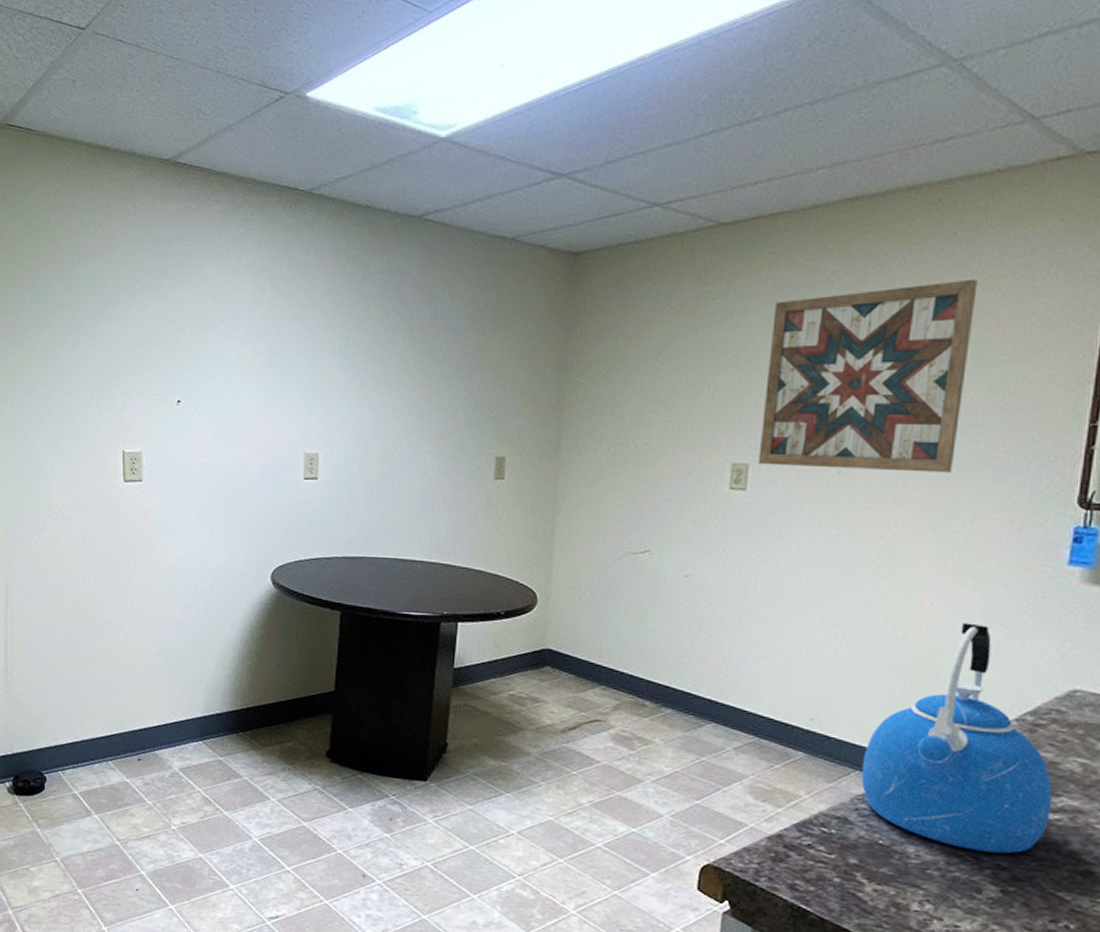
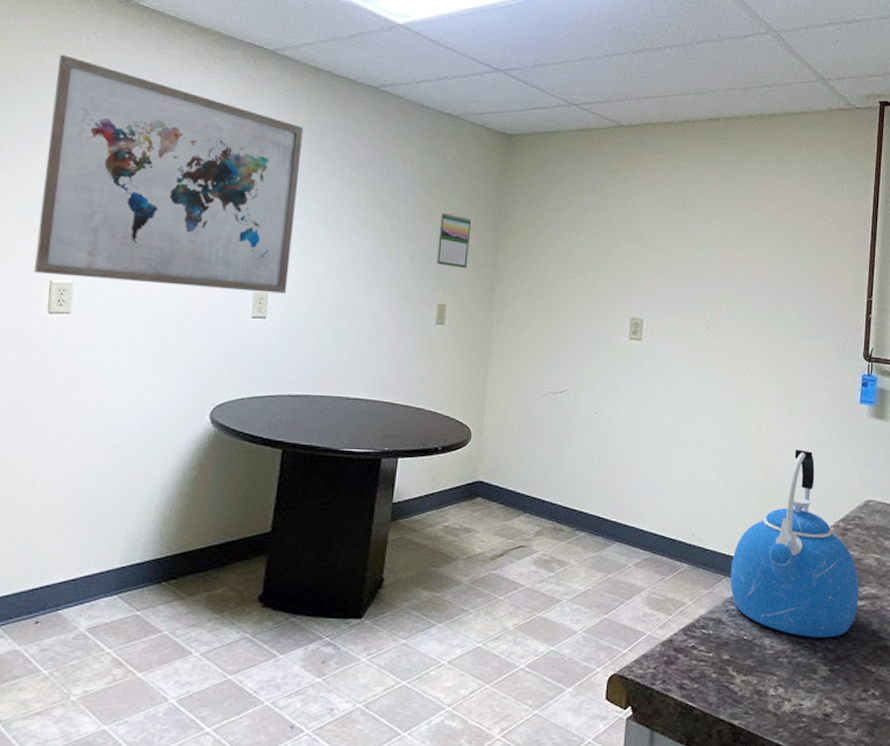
wall art: none [108,226,345,453] -> present [33,54,304,294]
calendar: none [492,352,533,416] -> present [436,212,472,269]
wall art: present [758,279,978,473] -> none [650,187,795,331]

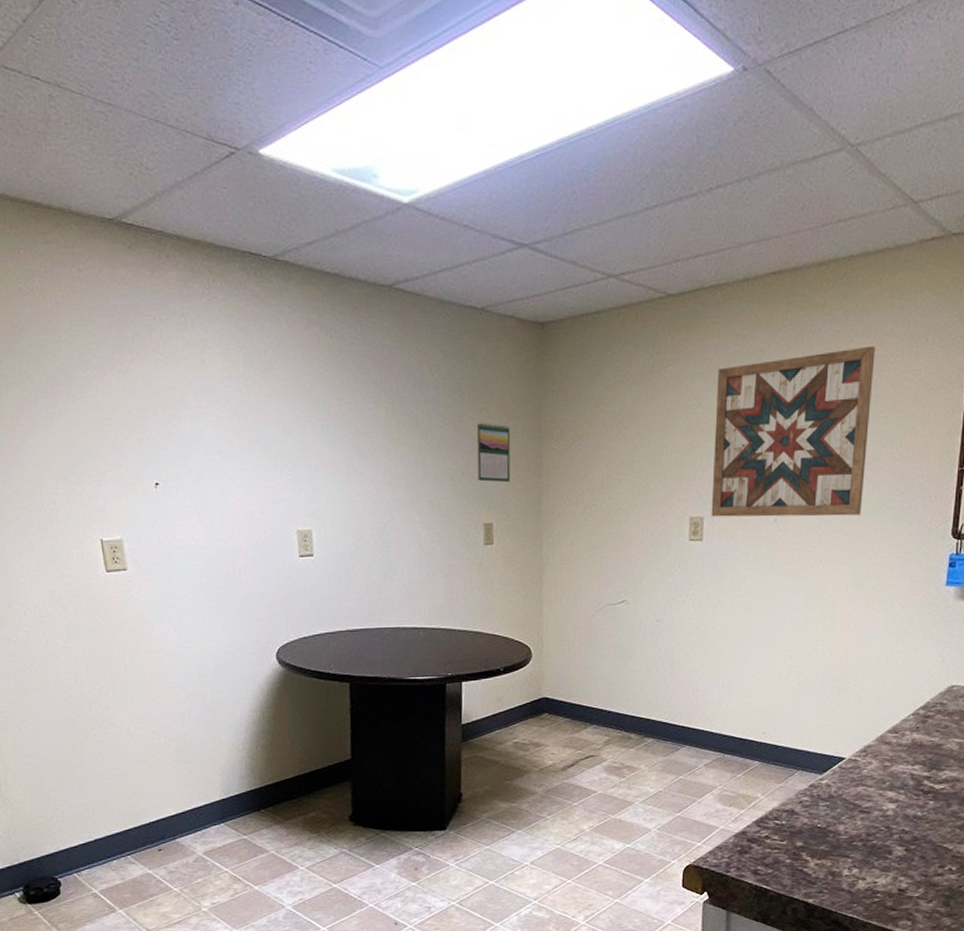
wall art: present [33,54,304,294] -> none [54,293,330,533]
wall art: none [650,187,795,331] -> present [711,346,875,517]
kettle: present [730,449,859,638] -> none [803,640,939,822]

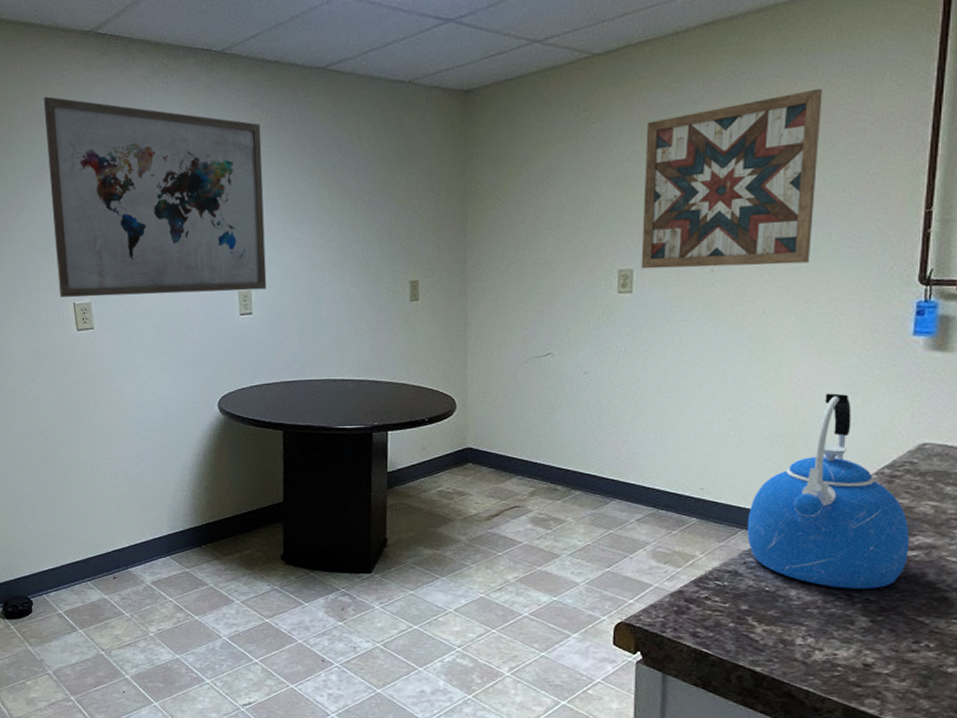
wall art: none [54,293,330,533] -> present [43,96,267,297]
calendar: present [476,422,511,483] -> none [403,186,436,242]
kettle: none [803,640,939,822] -> present [747,393,910,589]

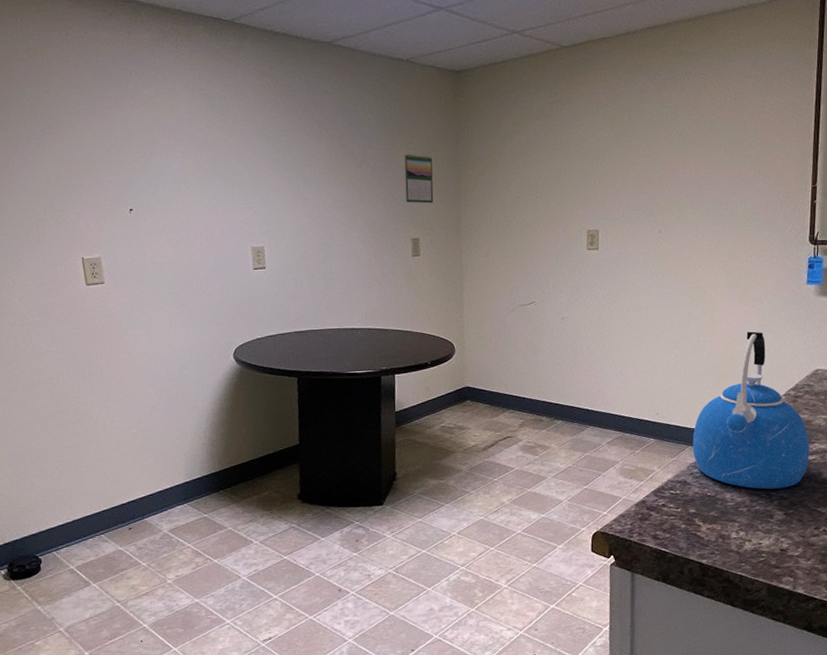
wall art: present [43,96,267,297] -> none [46,53,280,252]
calendar: none [403,186,436,242] -> present [404,153,434,204]
wall art: present [641,88,823,269] -> none [605,86,737,230]

